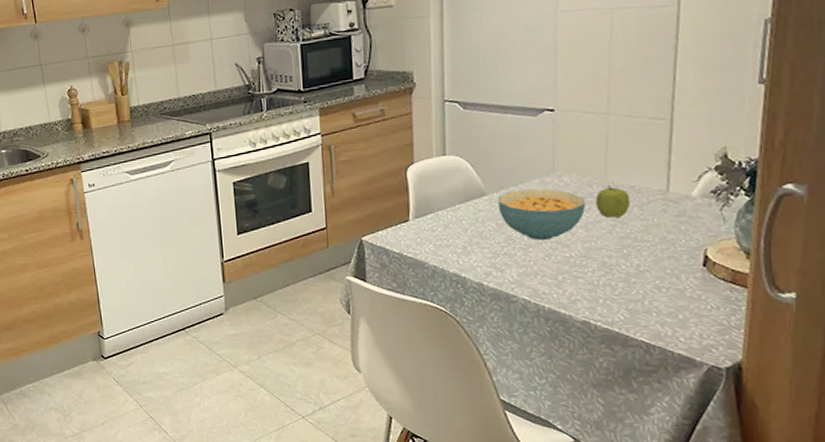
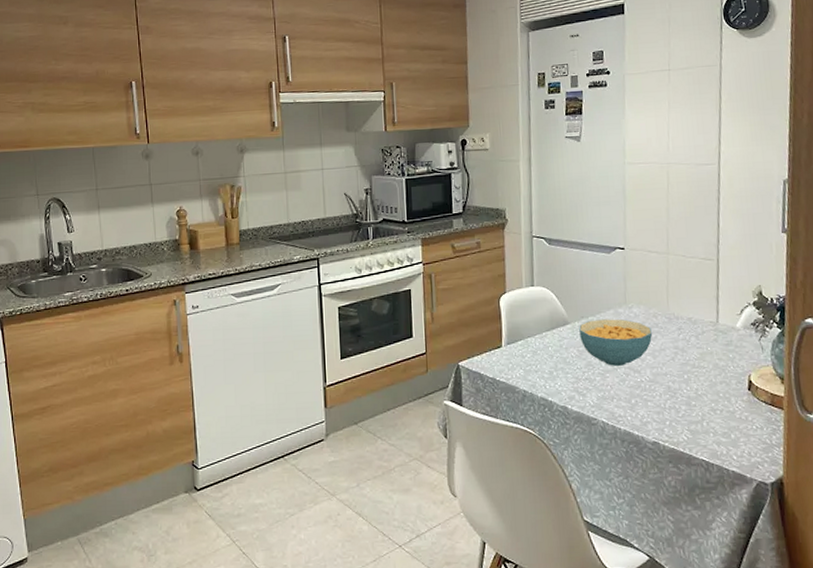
fruit: present [596,186,631,218] -> none [660,317,689,346]

